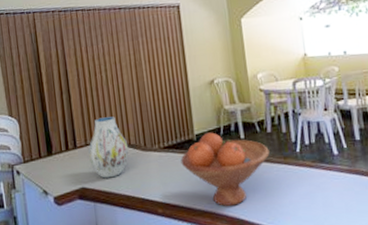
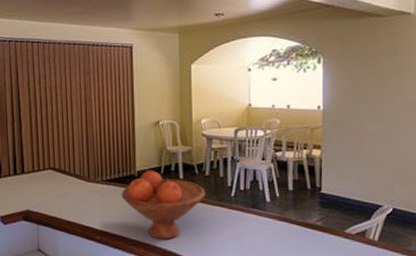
vase: present [88,116,129,178] -> none [35,147,73,204]

